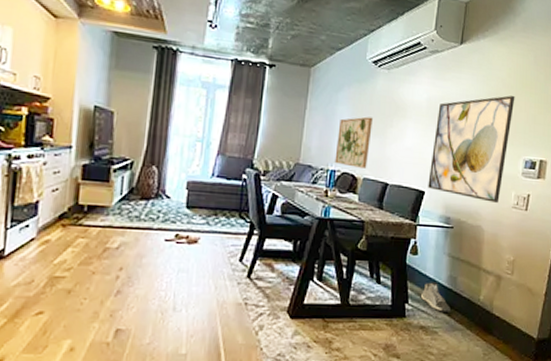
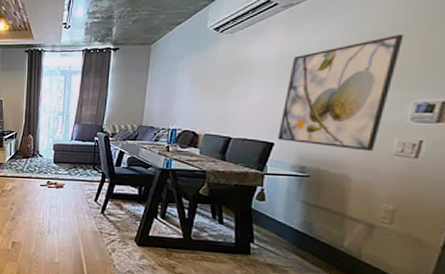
wall art: present [334,116,373,168] -> none [175,80,214,126]
sneaker: present [421,282,450,312] -> none [269,226,304,255]

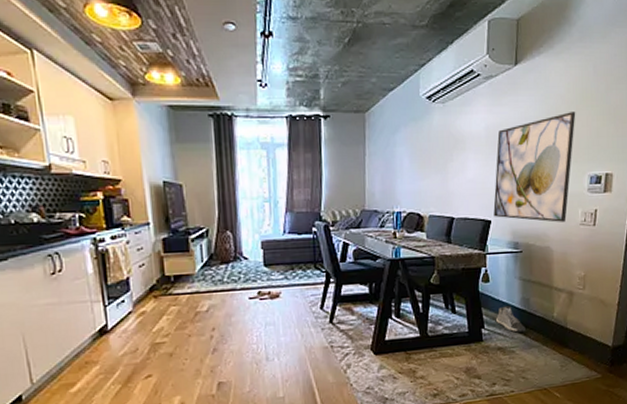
sneaker: none [269,226,304,255] -> present [496,305,526,333]

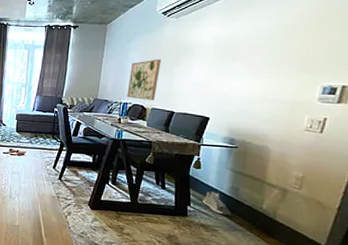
wall art: none [399,154,433,206] -> present [127,59,161,100]
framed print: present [493,112,576,222] -> none [213,27,316,126]

